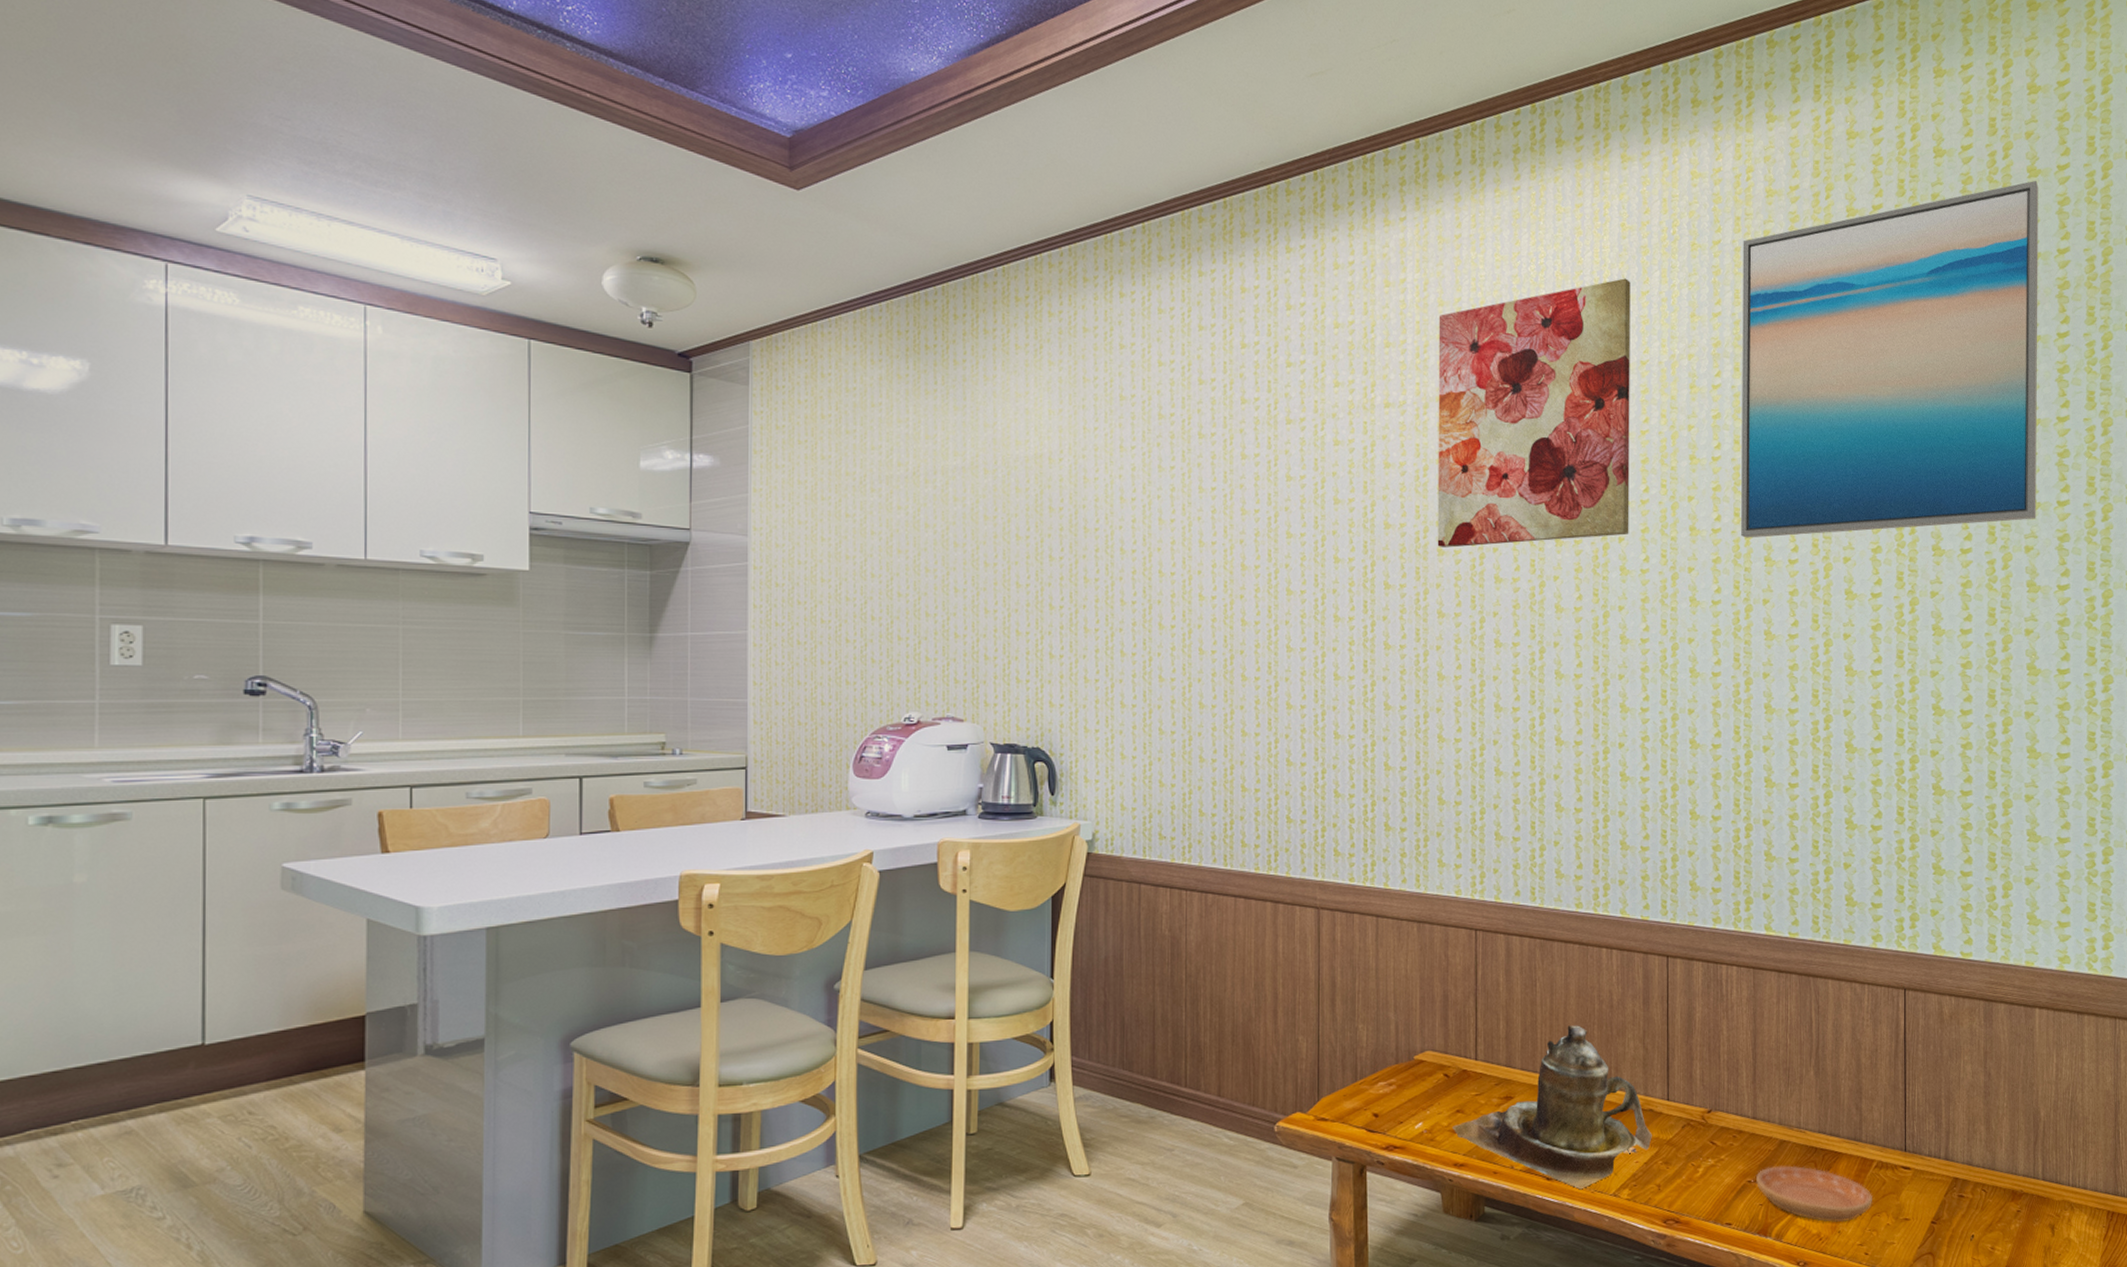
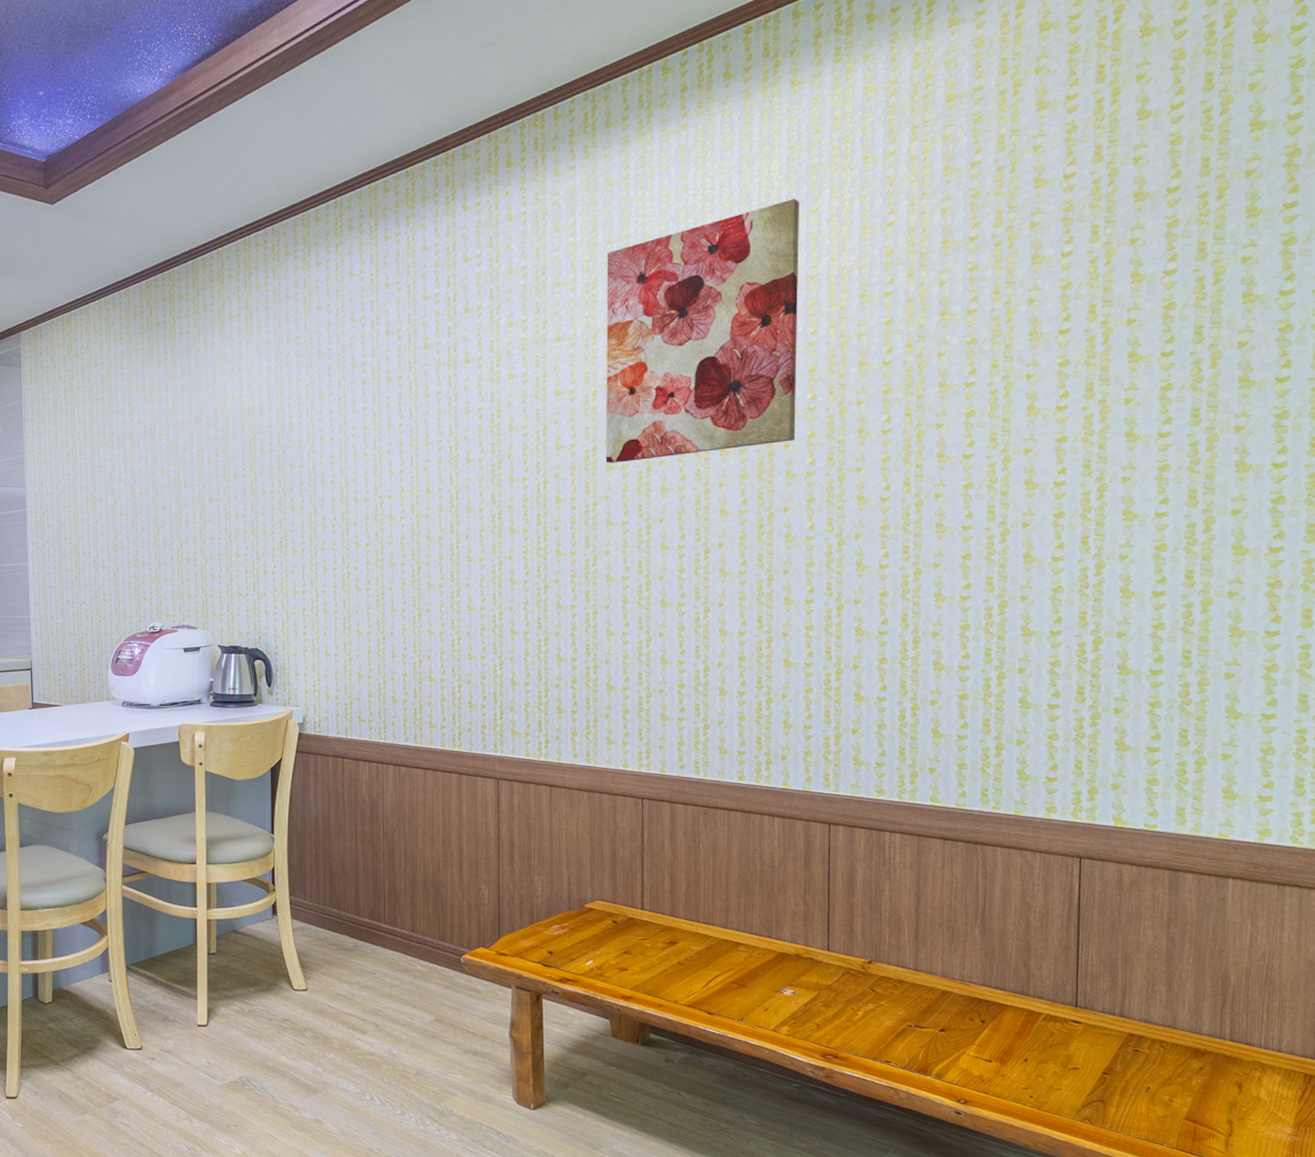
teapot: present [1452,1025,1652,1190] -> none [620,882,812,1024]
wall art: present [1741,180,2039,538] -> none [913,45,1267,437]
saucer: present [1756,1165,1872,1223] -> none [917,1014,1039,1068]

